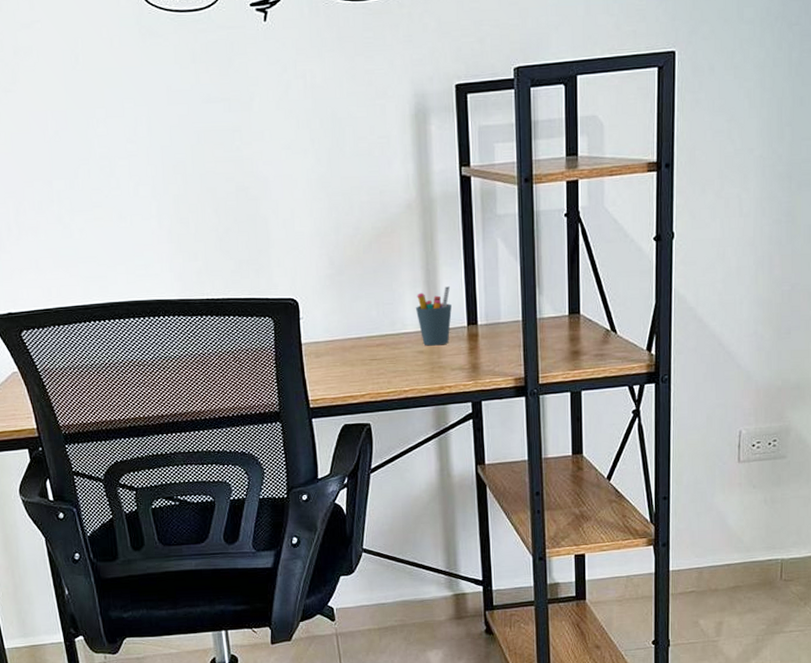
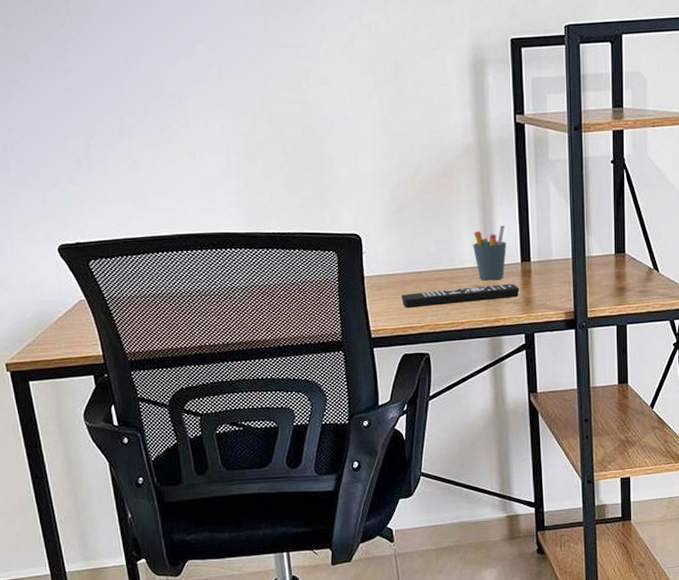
remote control: none [341,348,466,376] -> present [401,283,520,308]

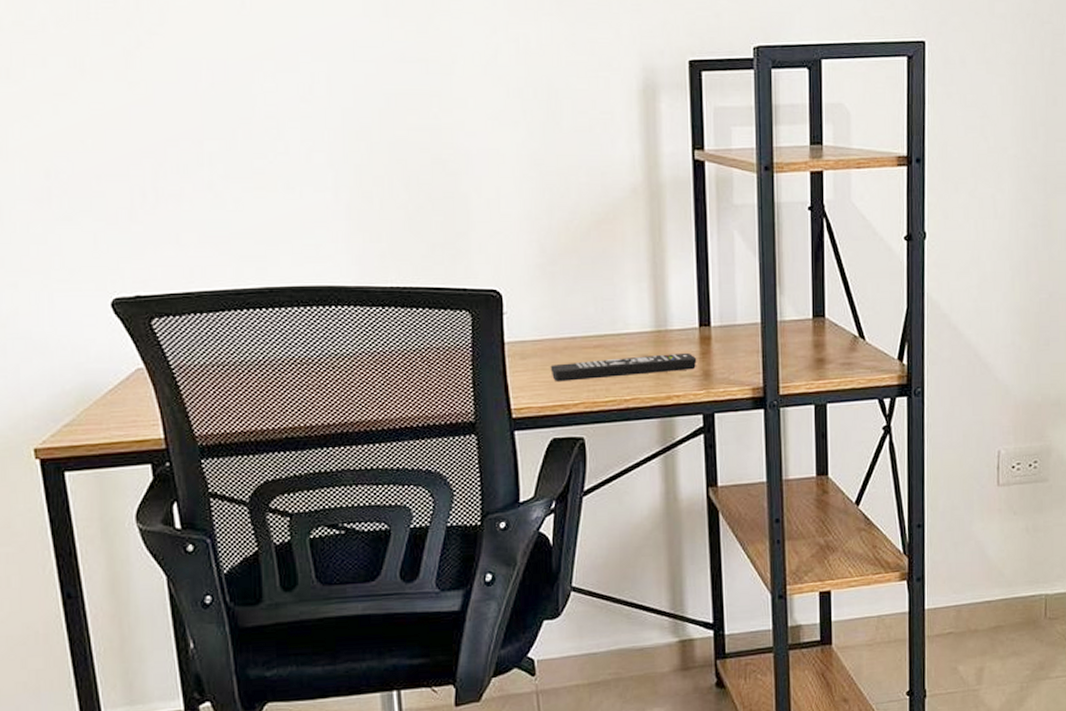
pen holder: present [473,224,507,281] -> none [640,281,681,349]

